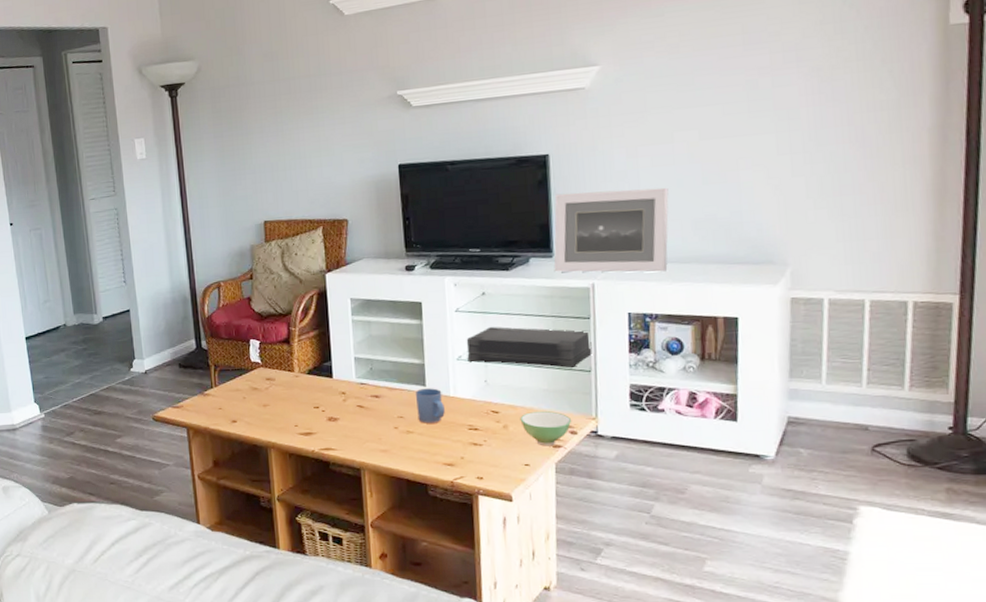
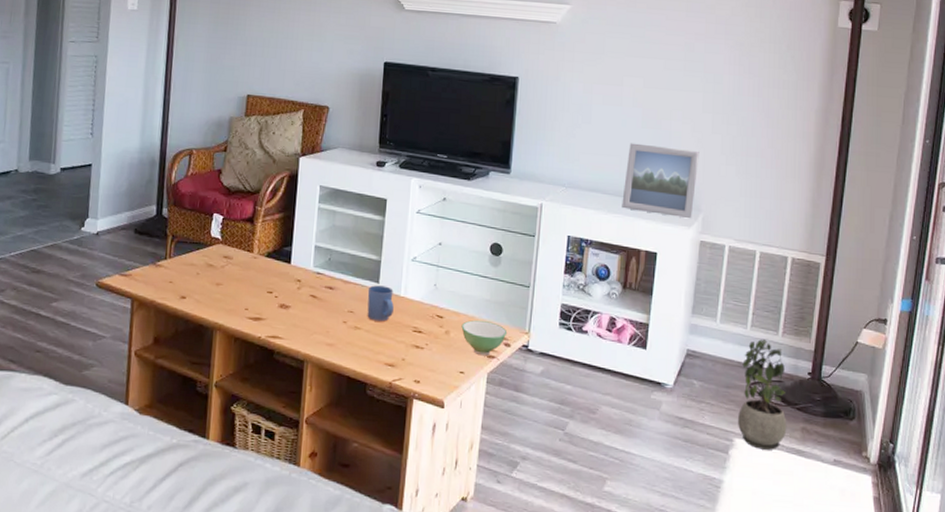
game console: present [466,326,592,369] -> none [421,231,534,283]
picture frame: present [553,187,669,273] -> none [509,115,614,202]
picture frame: none [688,199,779,276] -> present [622,143,700,219]
potted plant: none [860,395,927,516] -> present [738,338,787,450]

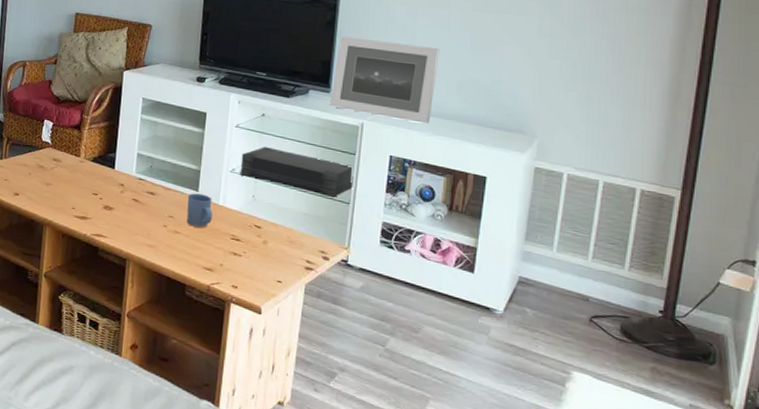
game console: none [421,231,534,283] -> present [240,146,354,198]
bowl: present [461,320,508,356] -> none [279,232,326,268]
picture frame: none [509,115,614,202] -> present [329,36,440,124]
picture frame: present [622,143,700,219] -> none [448,66,535,145]
potted plant: present [738,338,787,450] -> none [576,271,634,388]

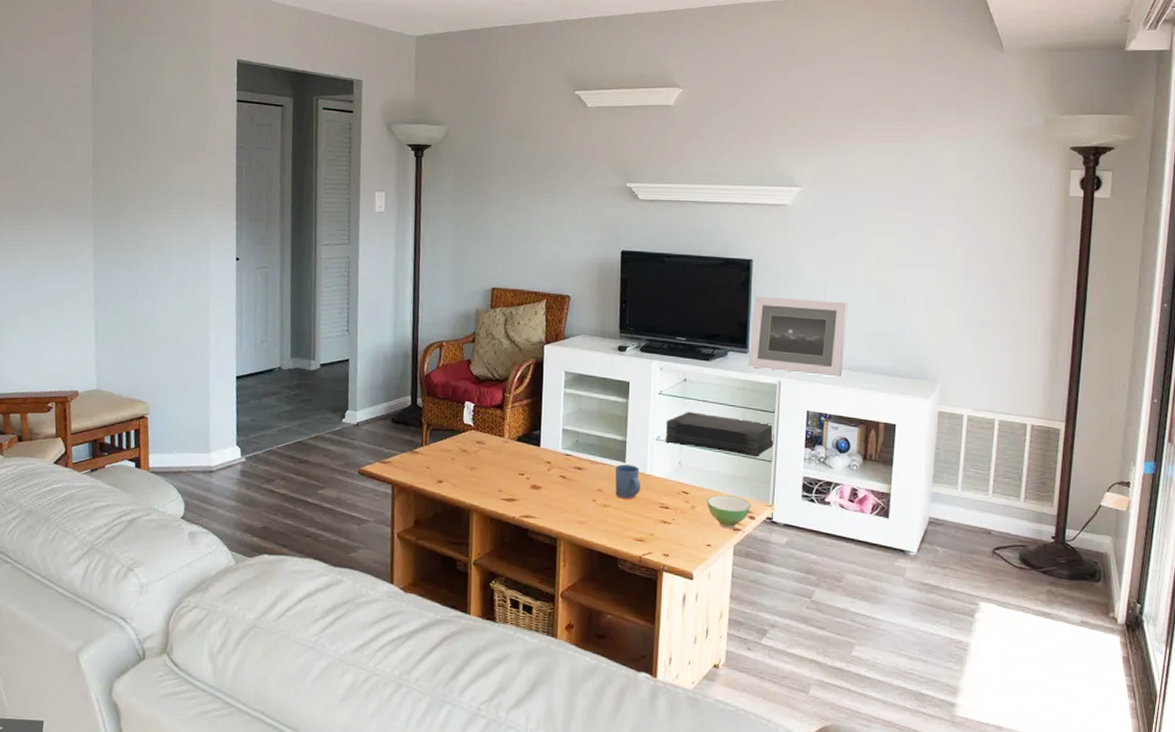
bowl: none [279,232,326,268] -> present [706,495,752,529]

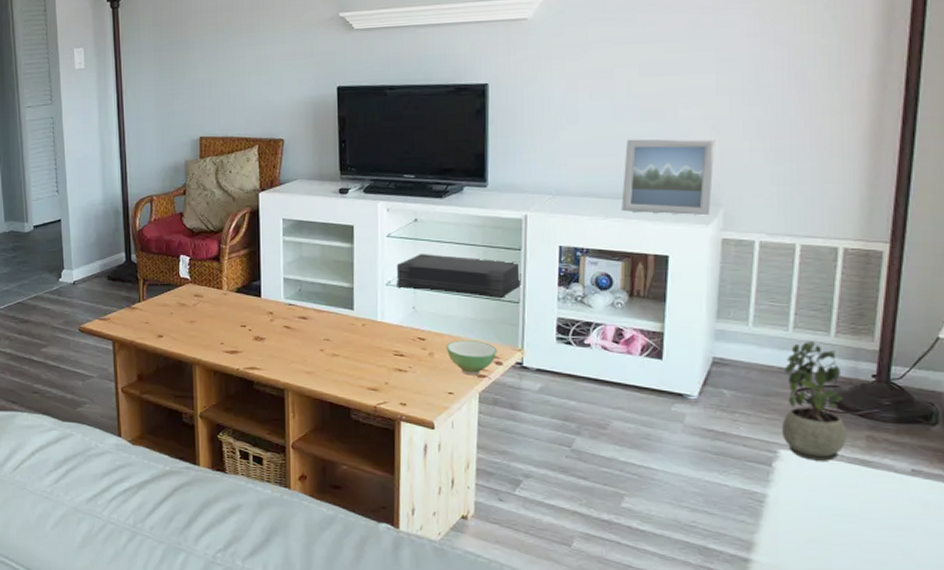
mug: present [614,464,640,499] -> none [342,312,371,347]
picture frame: present [748,296,848,377] -> none [487,122,606,207]
picture frame: none [859,318,934,391] -> present [621,139,715,216]
potted plant: none [983,504,1032,613] -> present [782,340,847,461]

